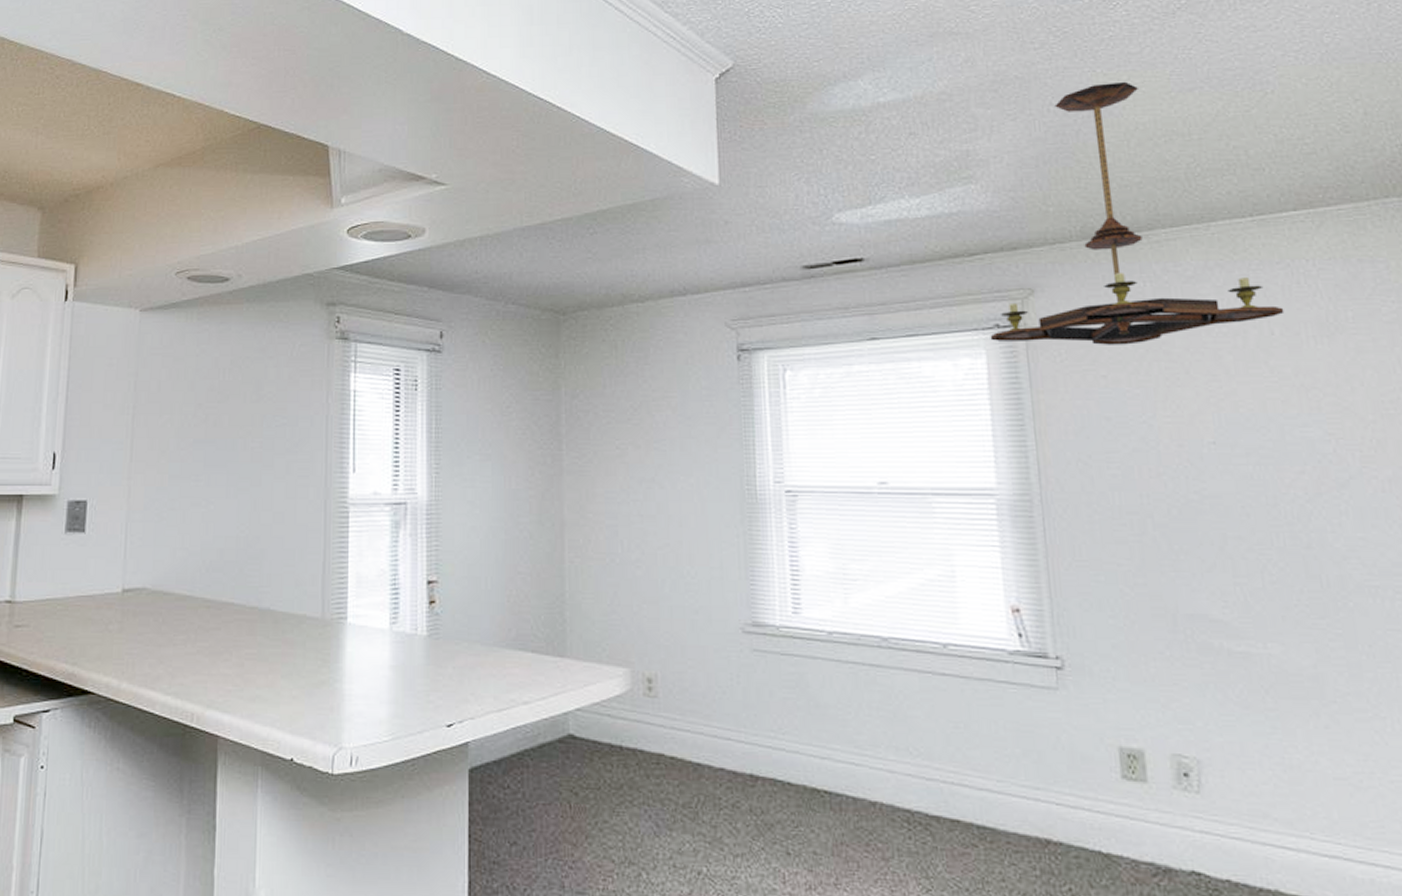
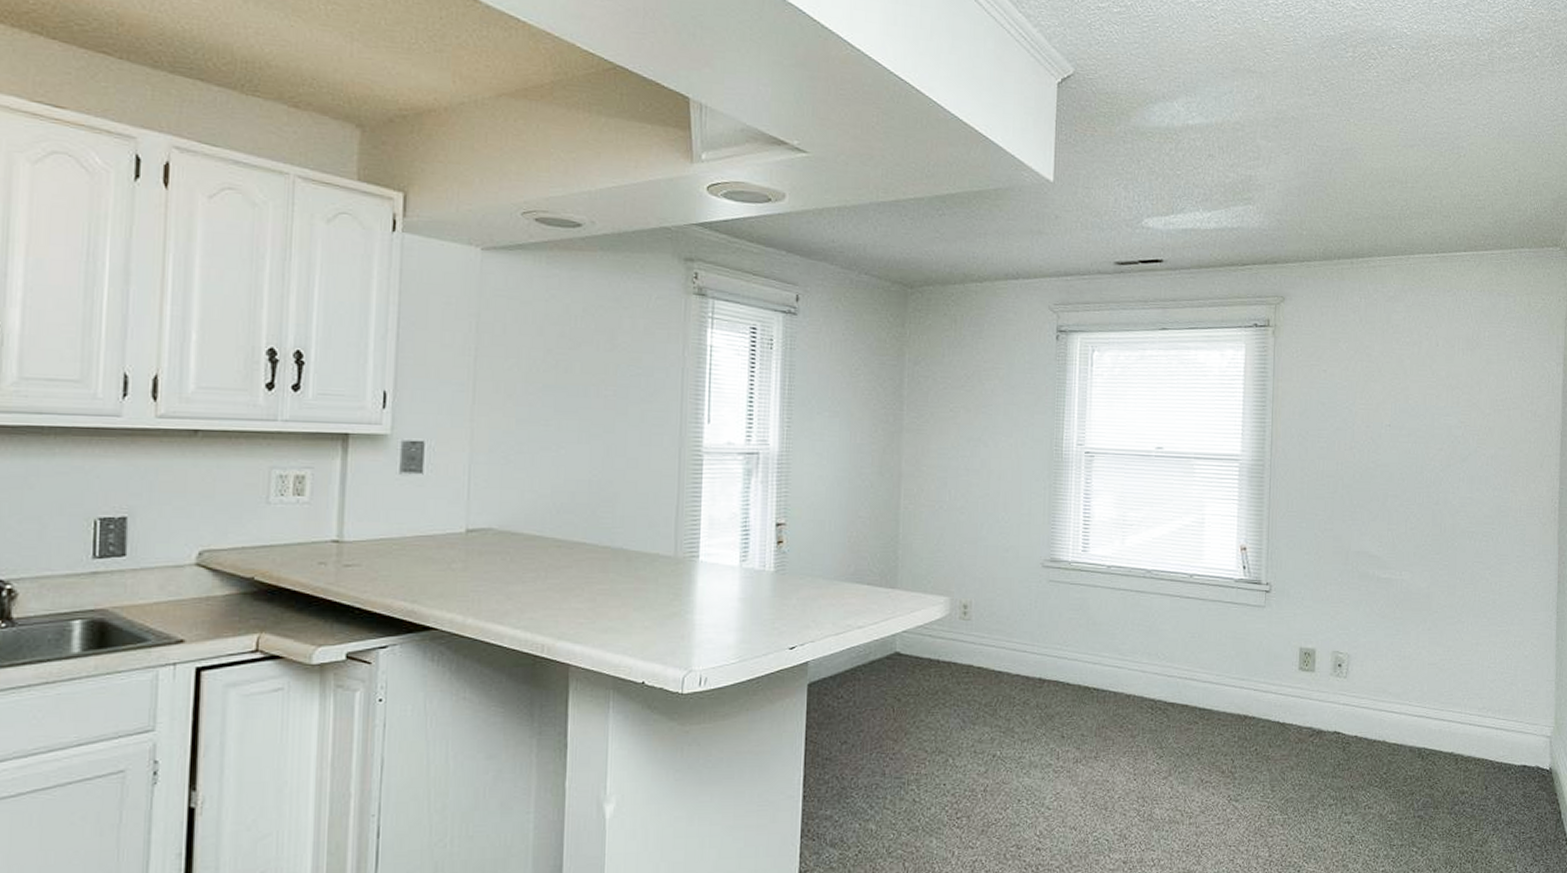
chandelier: present [990,81,1285,345] -> none [1249,132,1447,347]

